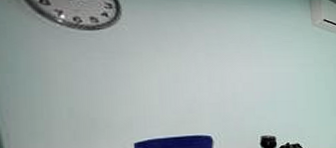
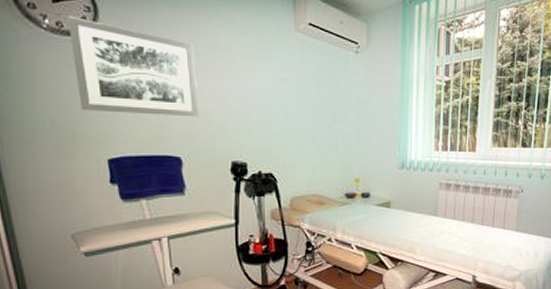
wall art: none [86,11,228,100] -> present [67,15,199,117]

